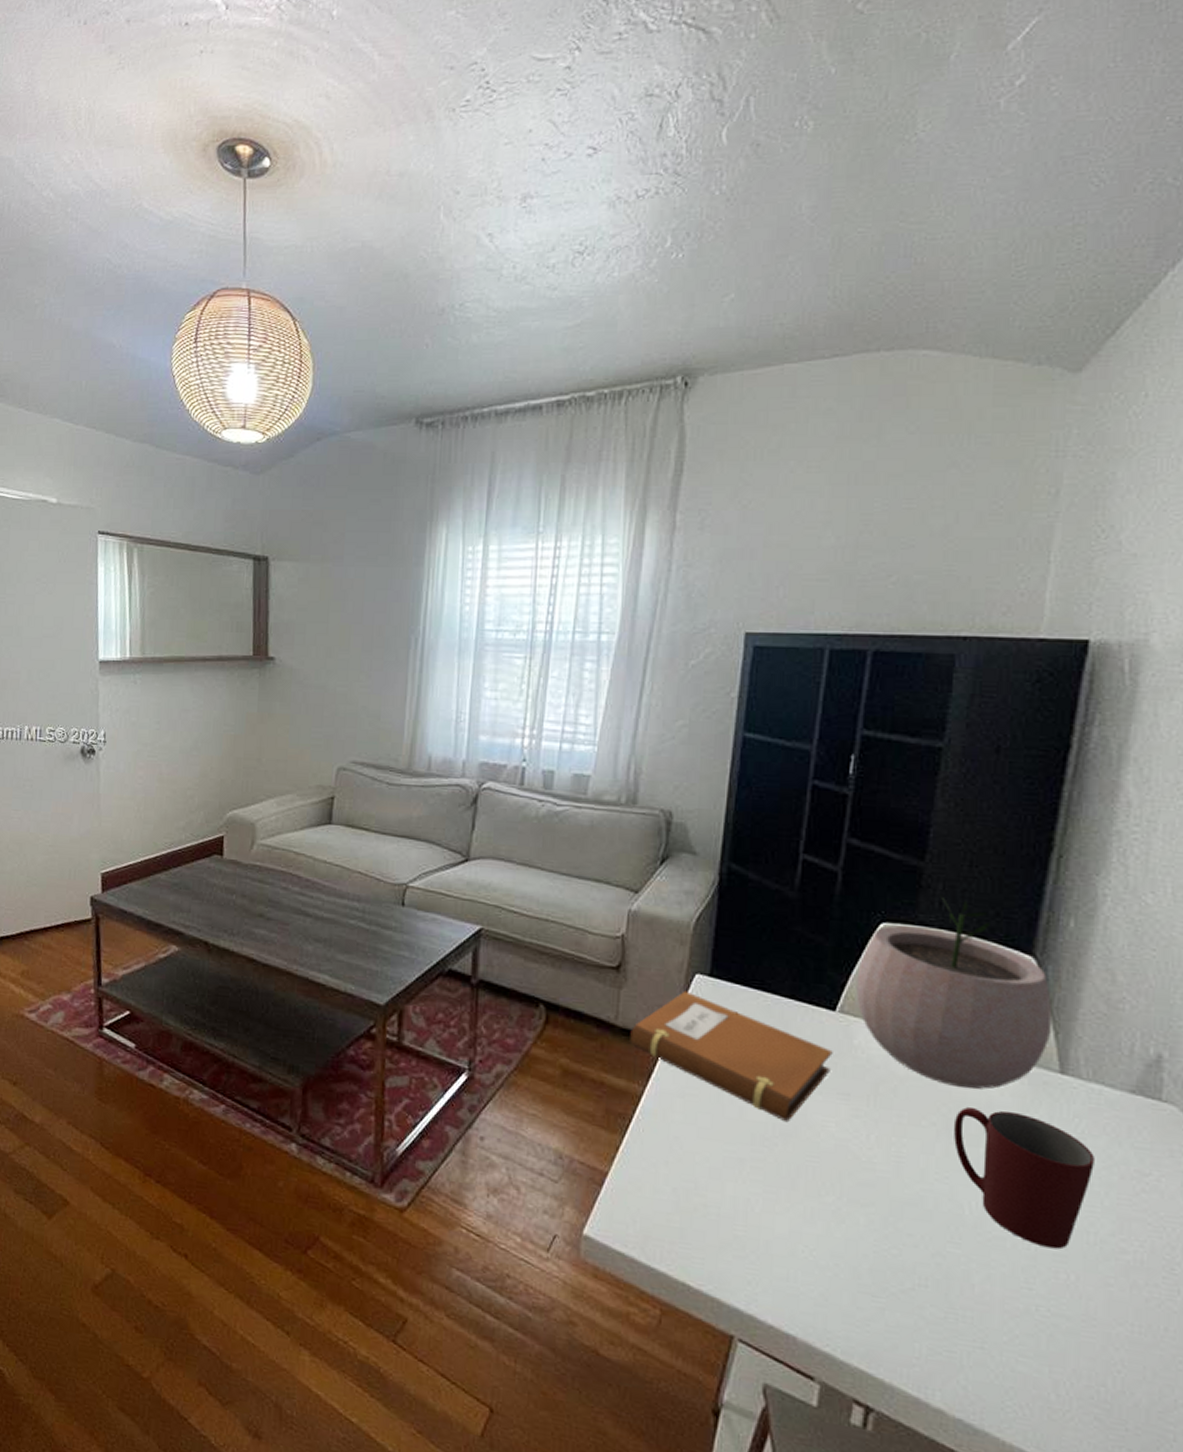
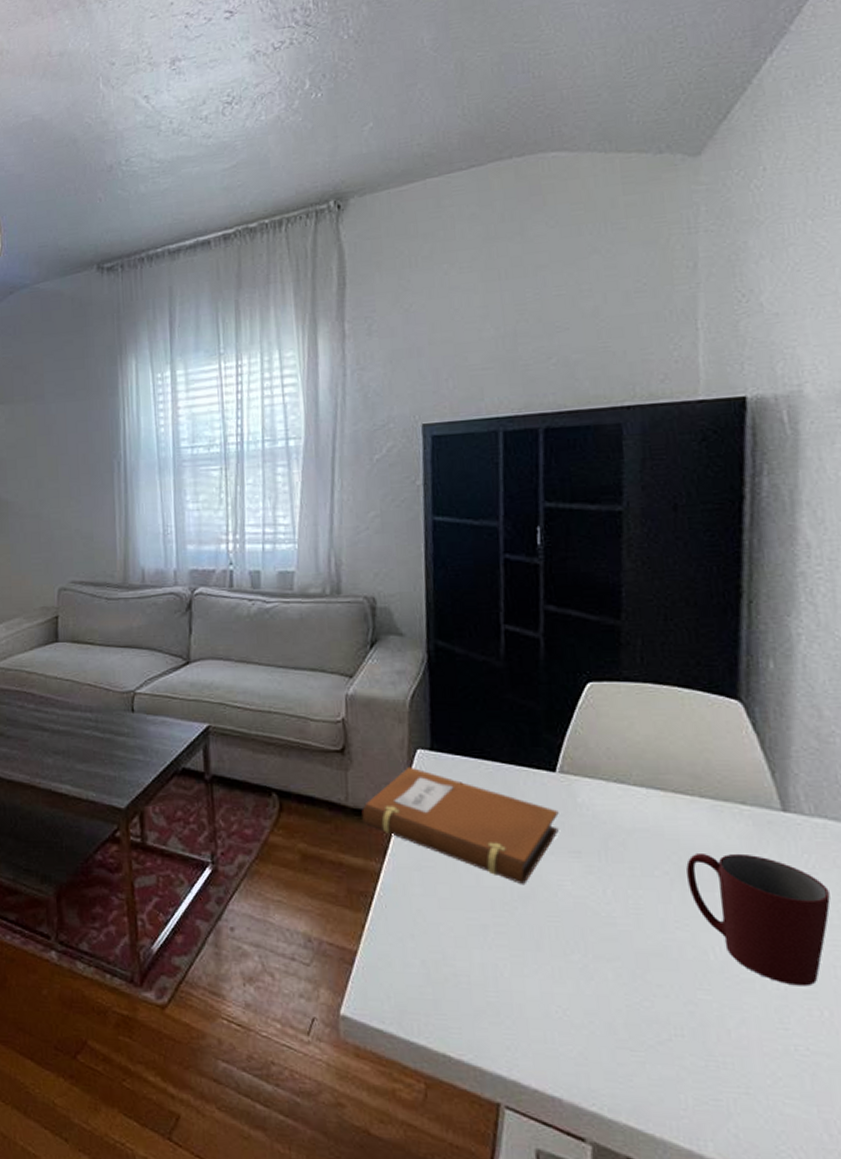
plant pot: present [856,896,1053,1090] -> none [571,651,768,836]

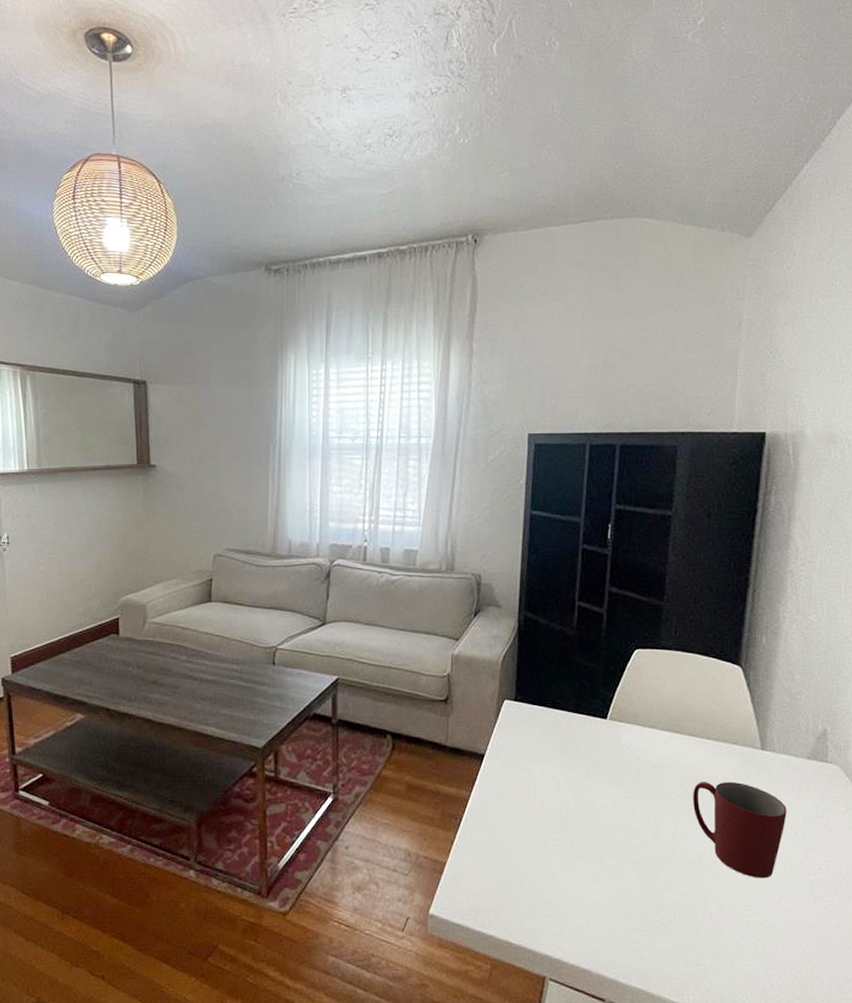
notebook: present [362,766,559,885] -> none [458,714,606,808]

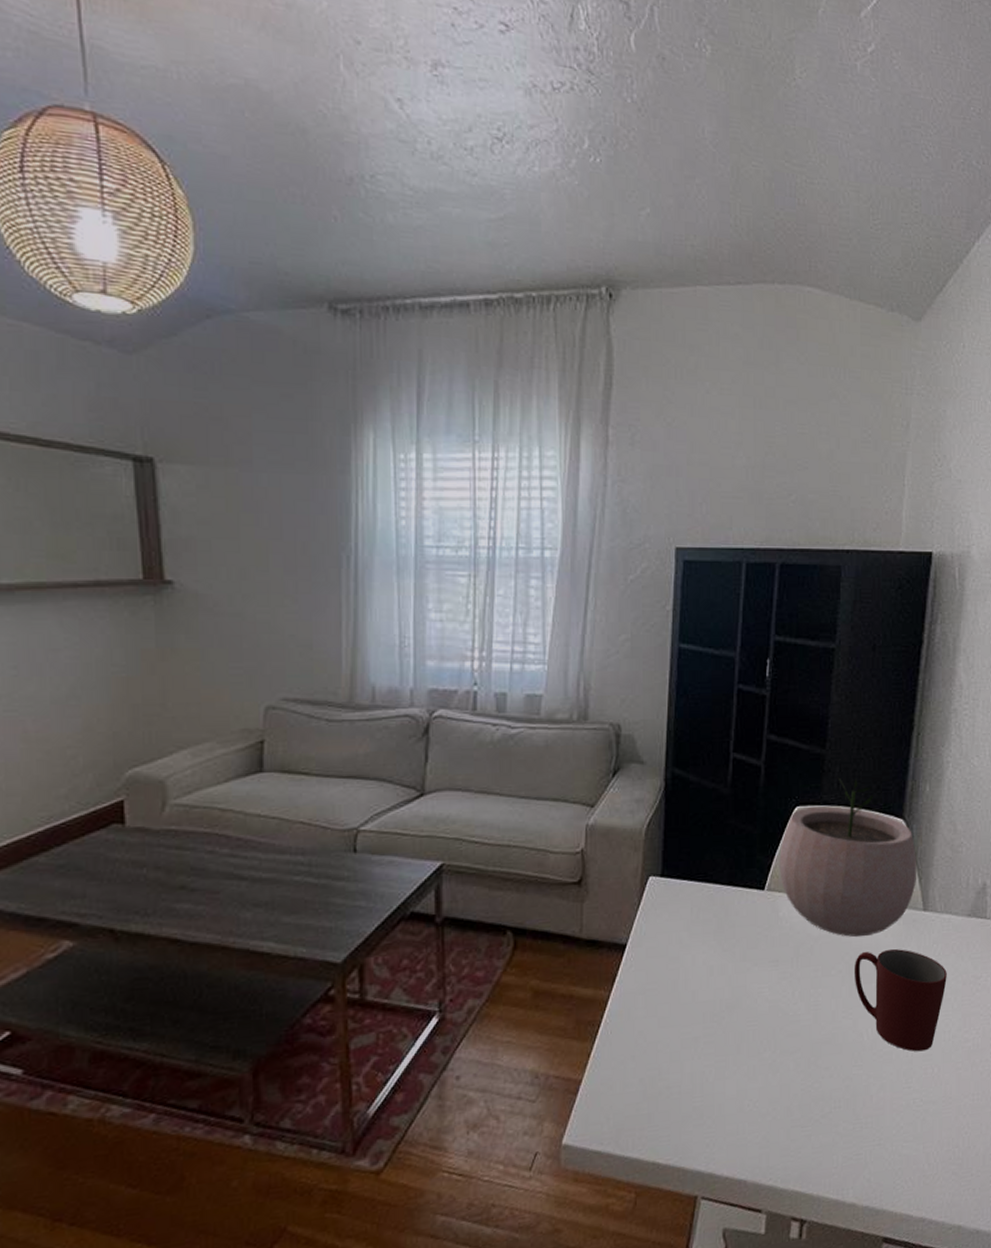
plant pot: none [621,626,755,768] -> present [779,777,917,938]

